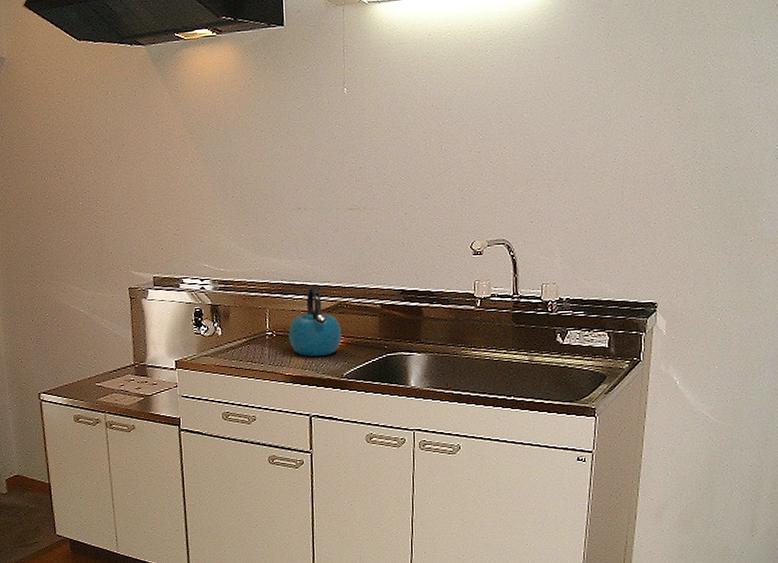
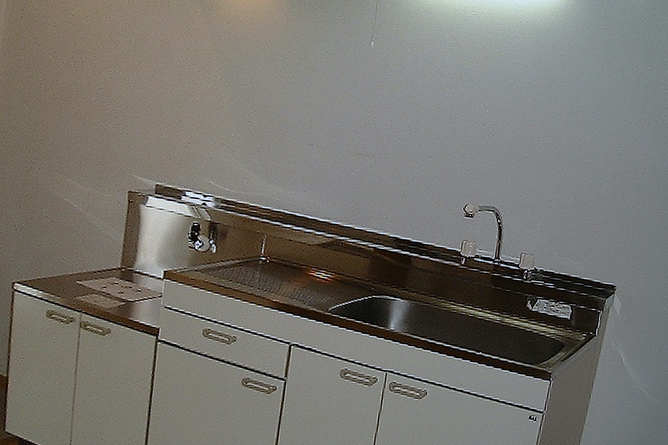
kettle: present [289,284,342,357] -> none [281,218,334,289]

